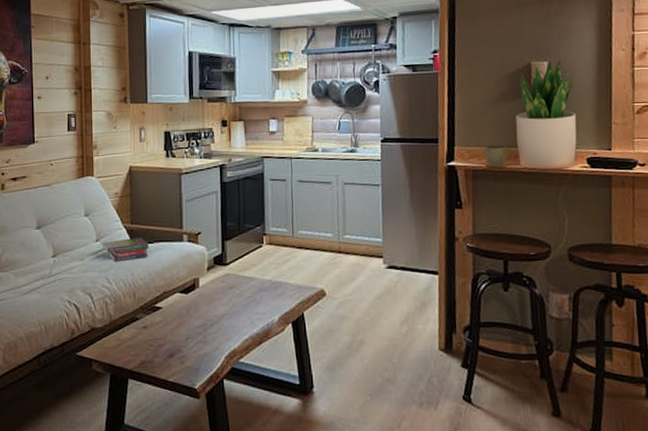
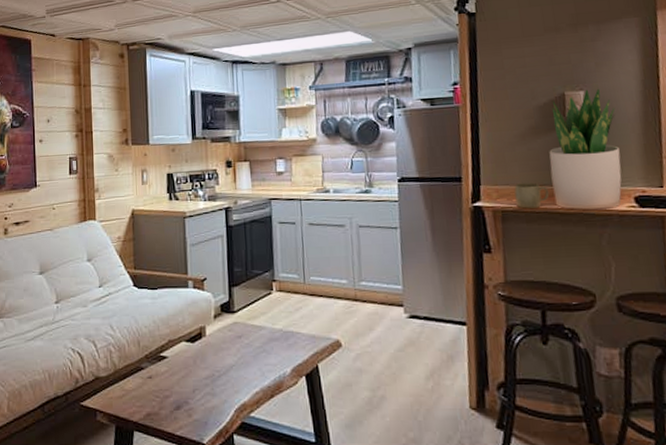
books: present [102,238,149,262] -> none [105,283,153,309]

